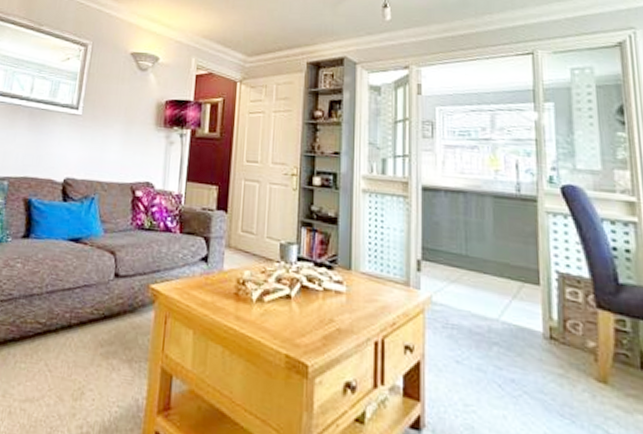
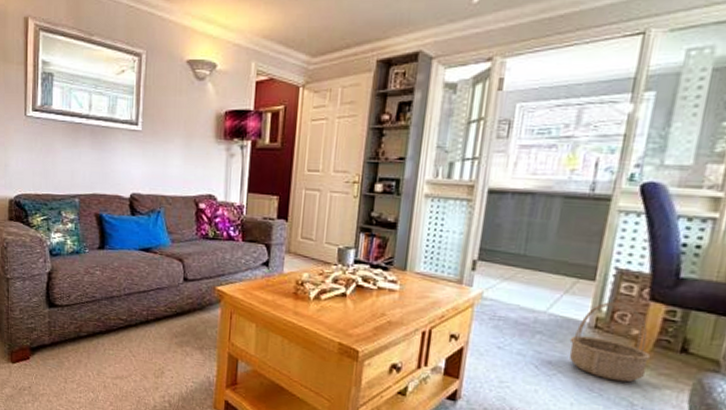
basket: none [528,309,614,406] -> present [569,302,651,383]

